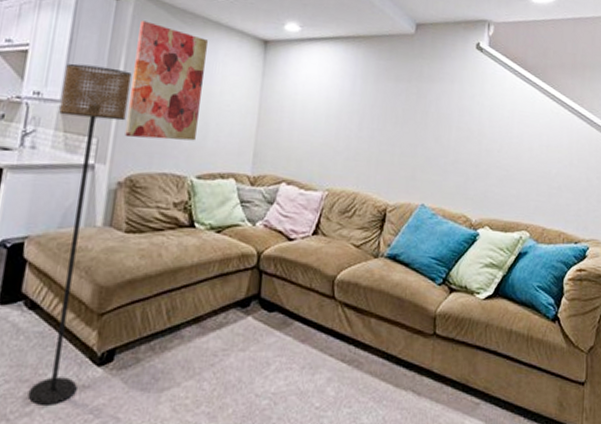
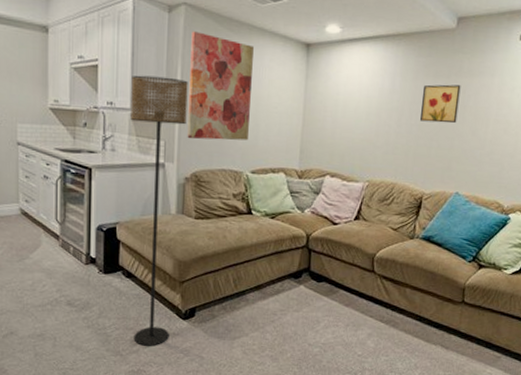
wall art: none [382,88,422,129] -> present [420,84,461,124]

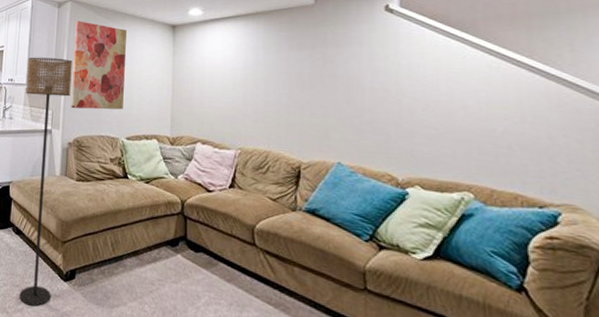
wall art: present [420,84,461,124] -> none [289,55,328,92]

